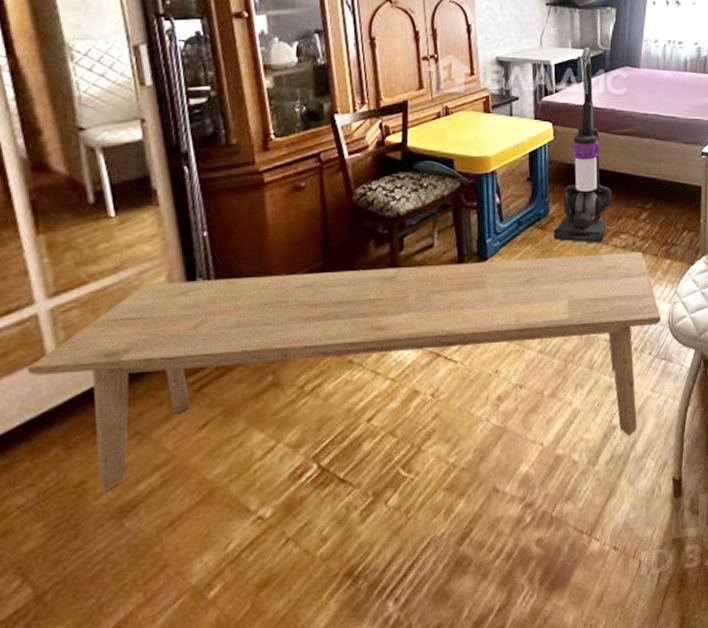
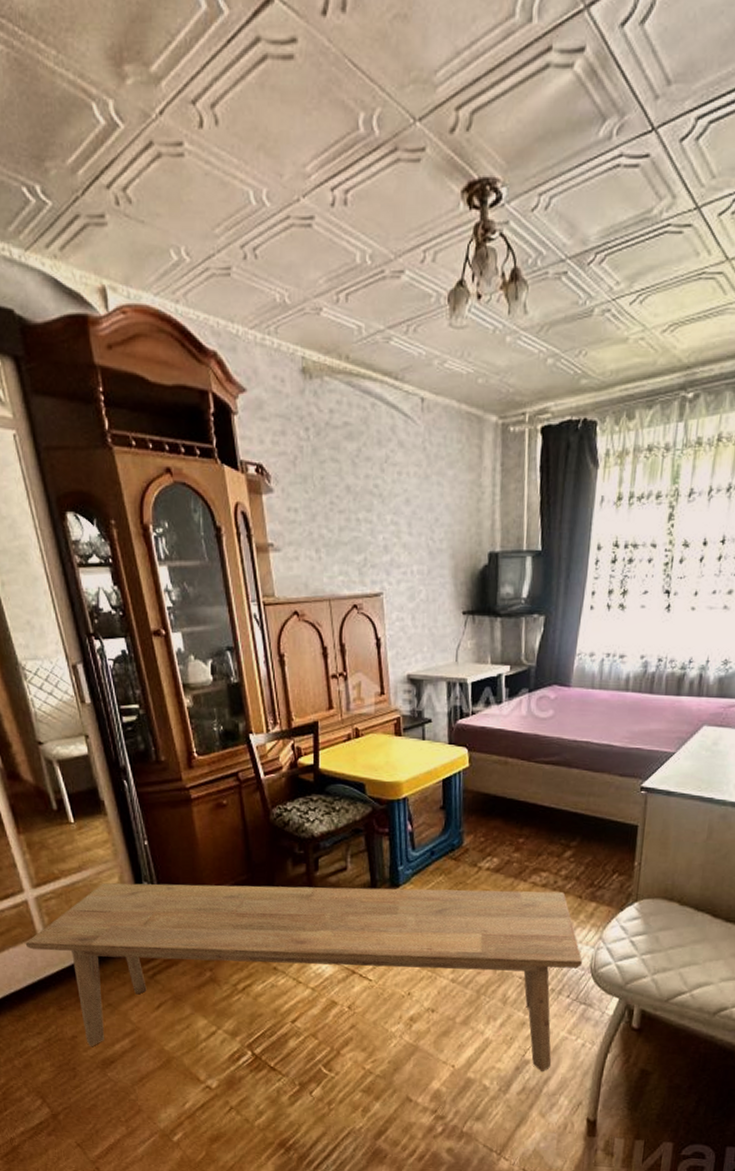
vacuum cleaner: present [554,46,612,243] -> none [468,661,533,879]

